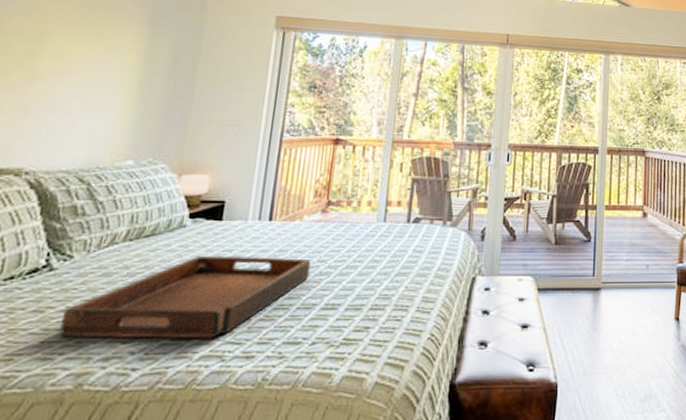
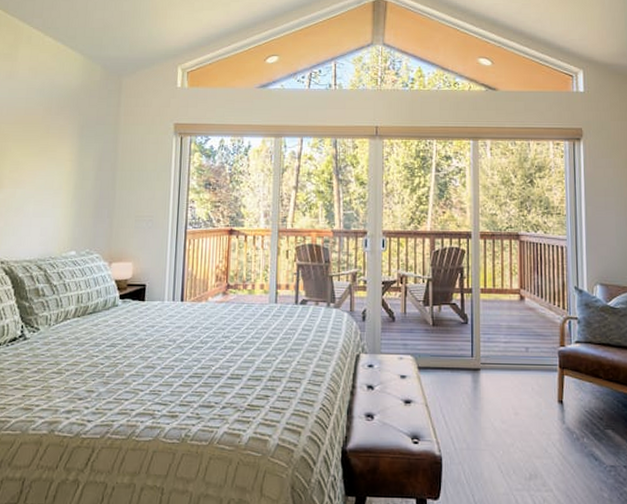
serving tray: present [59,257,312,339] -> none [35,331,217,399]

